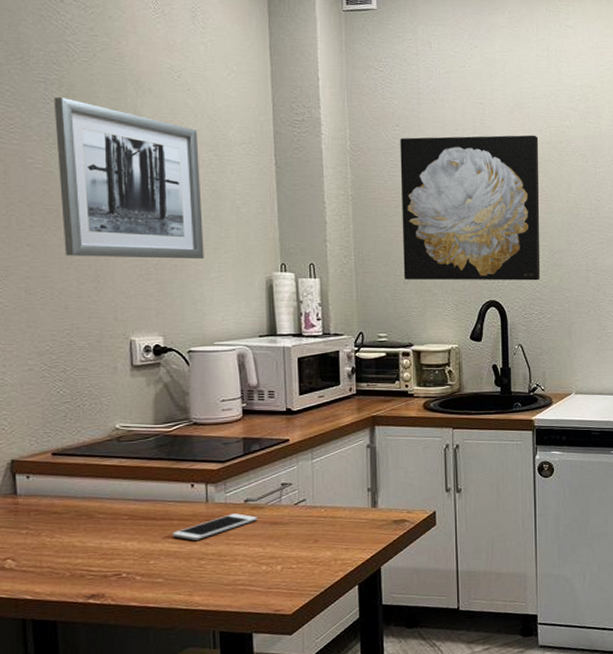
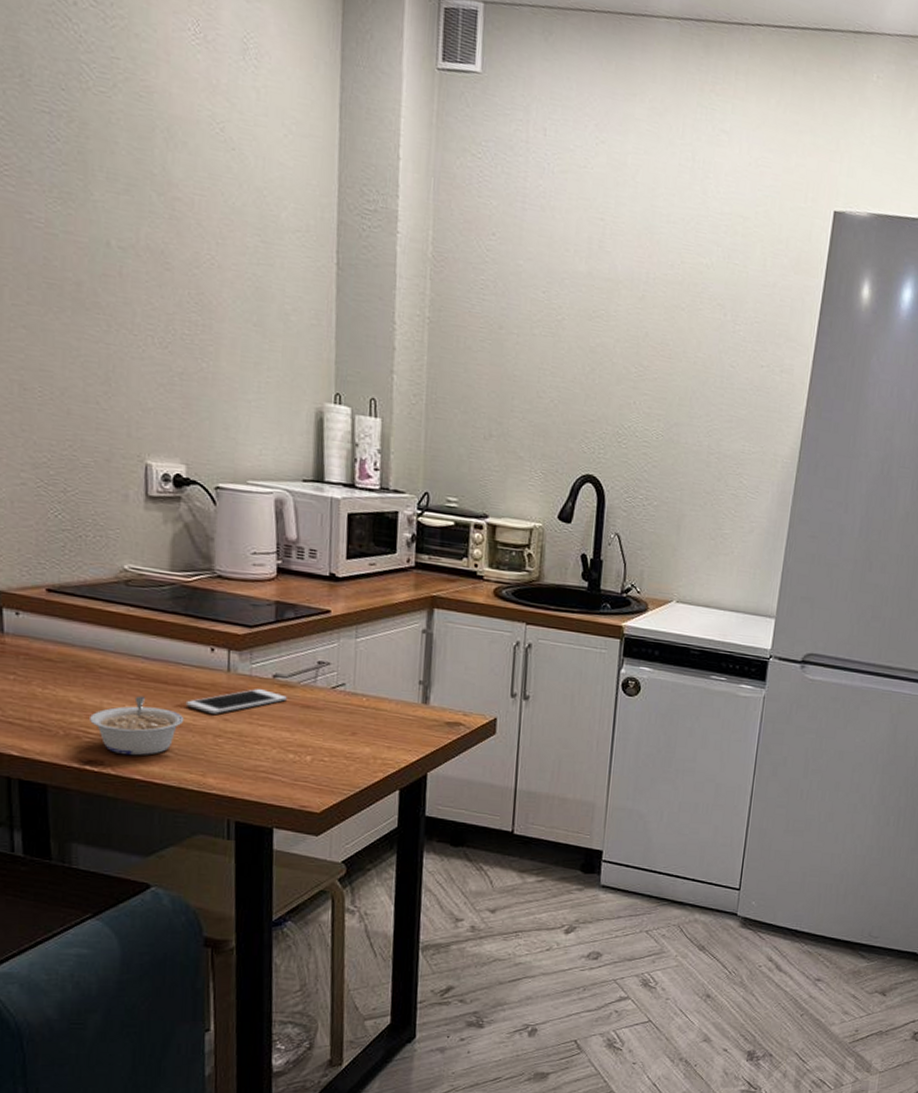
wall art: present [54,97,204,260] -> none [60,135,242,375]
legume: none [92,533,172,586] -> present [90,695,185,756]
wall art: present [400,135,541,281] -> none [484,251,669,458]

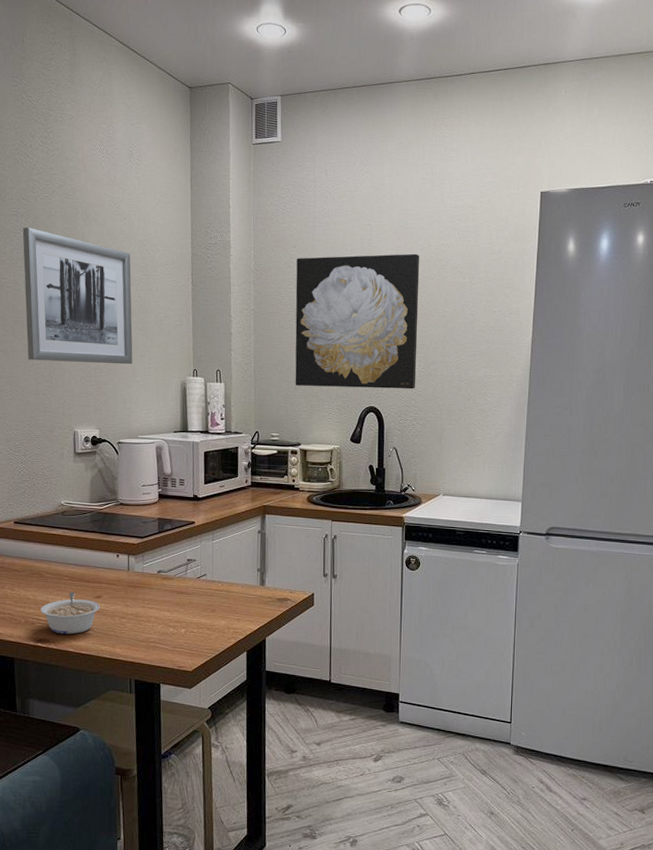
wall art: none [60,135,242,375] -> present [22,228,133,365]
cell phone: present [185,689,287,714] -> none [101,582,167,602]
wall art: none [484,251,669,458] -> present [295,253,420,389]

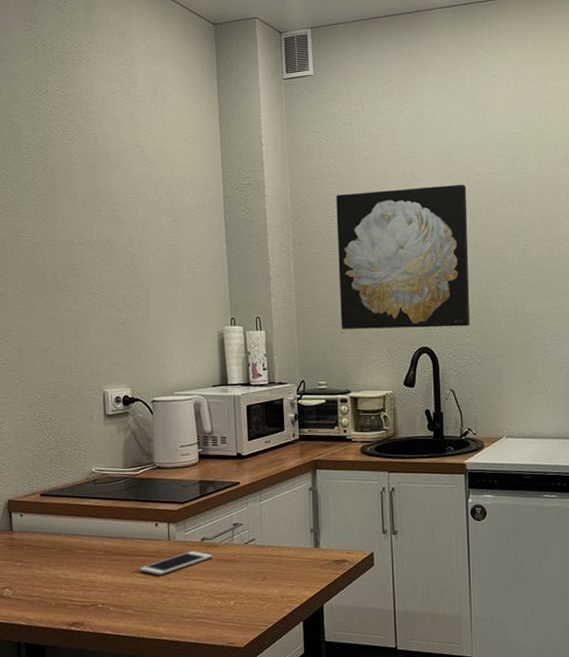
wall art: present [22,228,133,365] -> none [40,177,165,318]
legume: present [41,591,100,635] -> none [73,567,139,616]
cell phone: none [101,582,167,602] -> present [139,551,212,575]

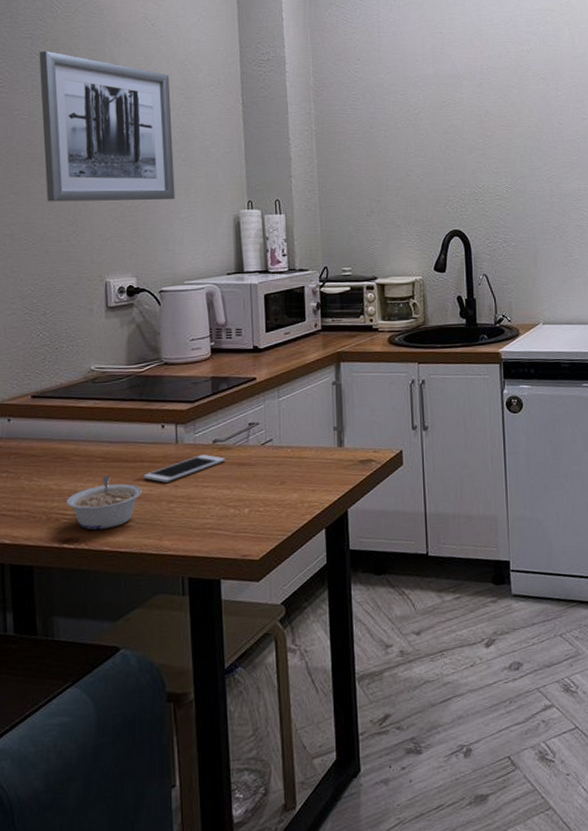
wall art: none [40,177,165,318] -> present [39,51,175,202]
legume: none [73,567,139,616] -> present [67,475,143,530]
wall art: present [336,184,471,330] -> none [362,61,504,213]

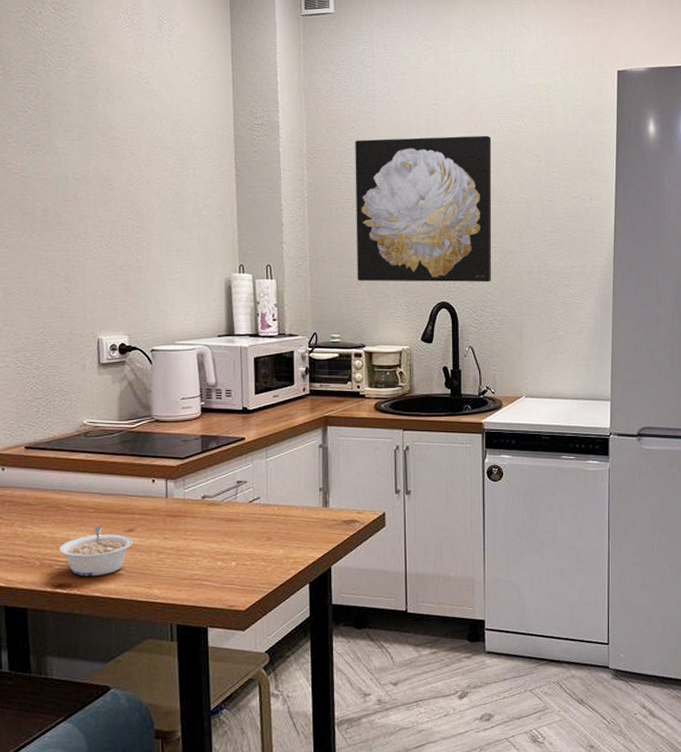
wall art: present [39,51,175,202] -> none [31,105,168,261]
cell phone: present [143,455,225,483] -> none [134,510,214,534]
wall art: none [362,61,504,213] -> present [355,135,492,282]

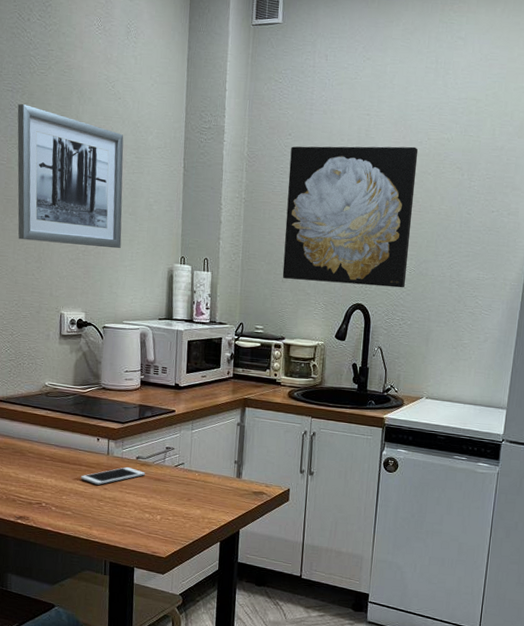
wall art: none [31,105,168,261] -> present [17,104,124,249]
legume: present [60,525,133,577] -> none [22,472,79,514]
cell phone: none [134,510,214,534] -> present [80,467,145,485]

